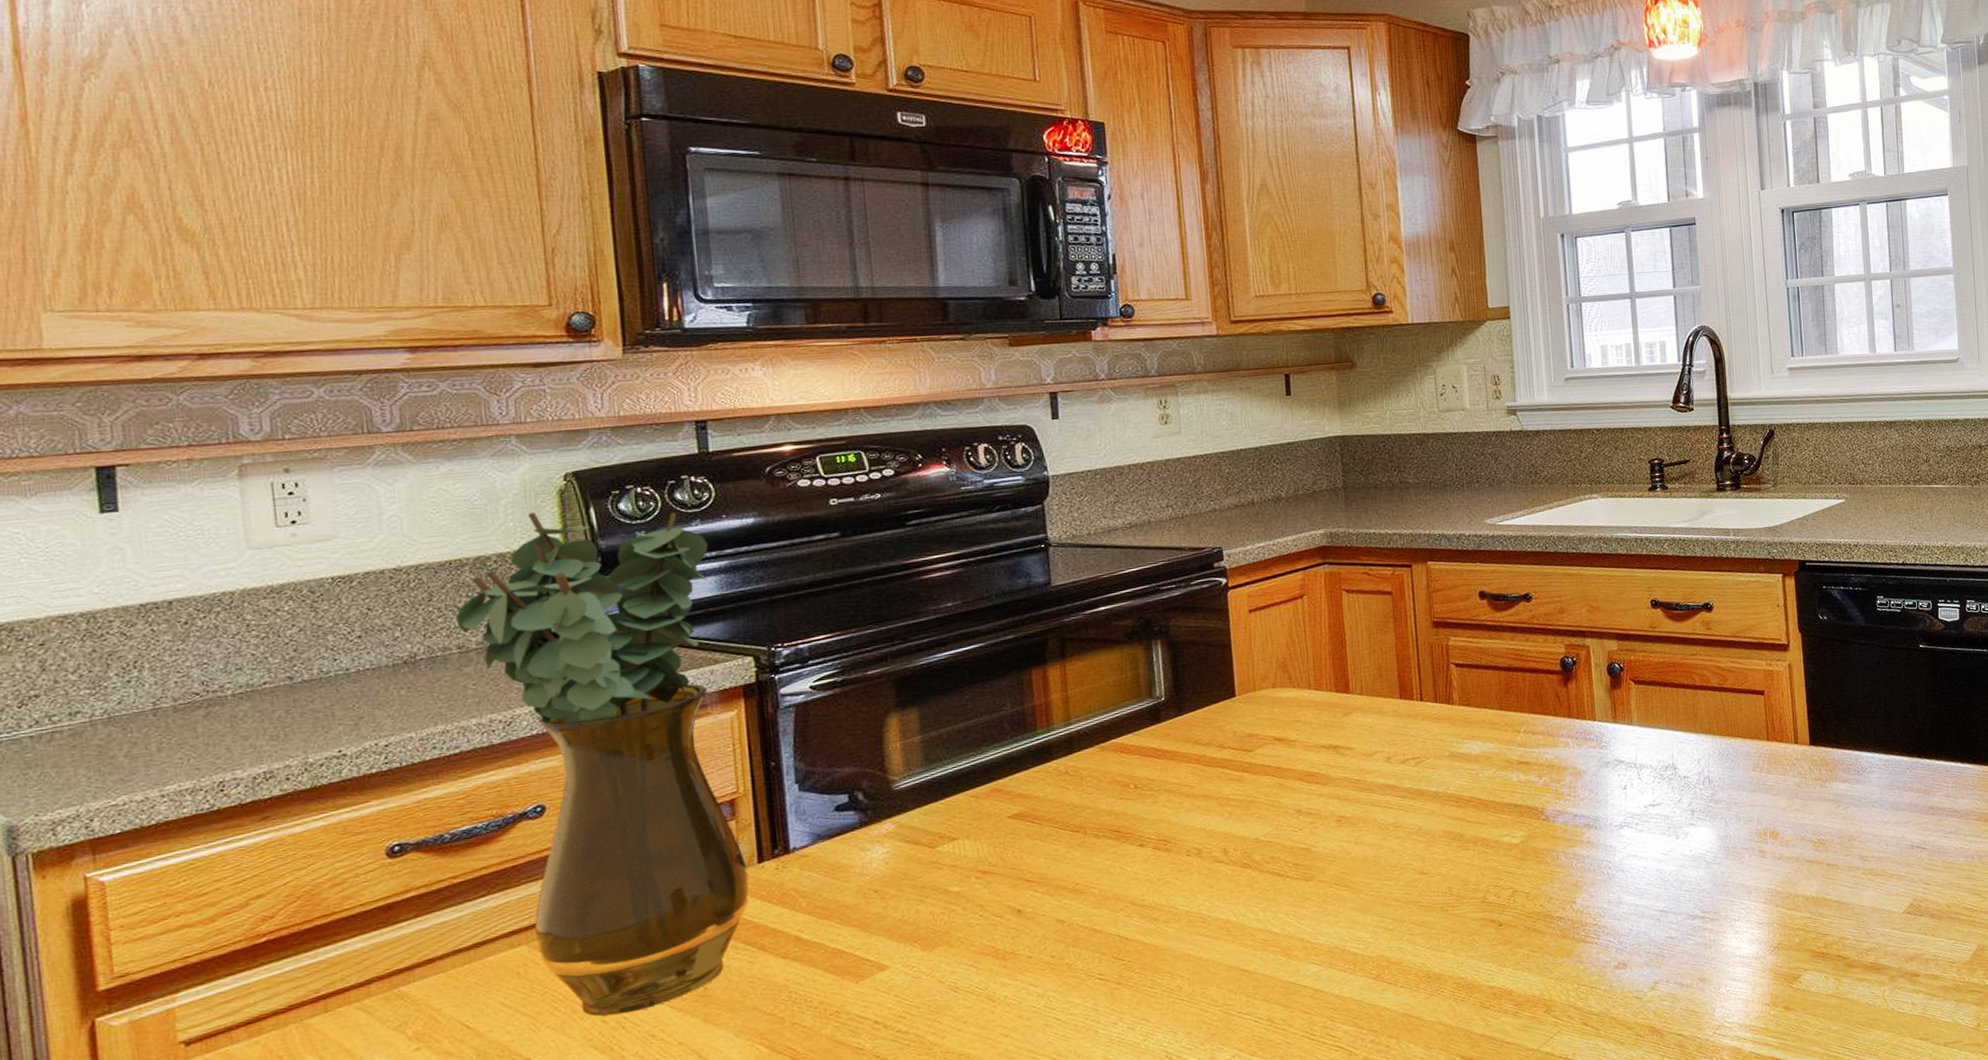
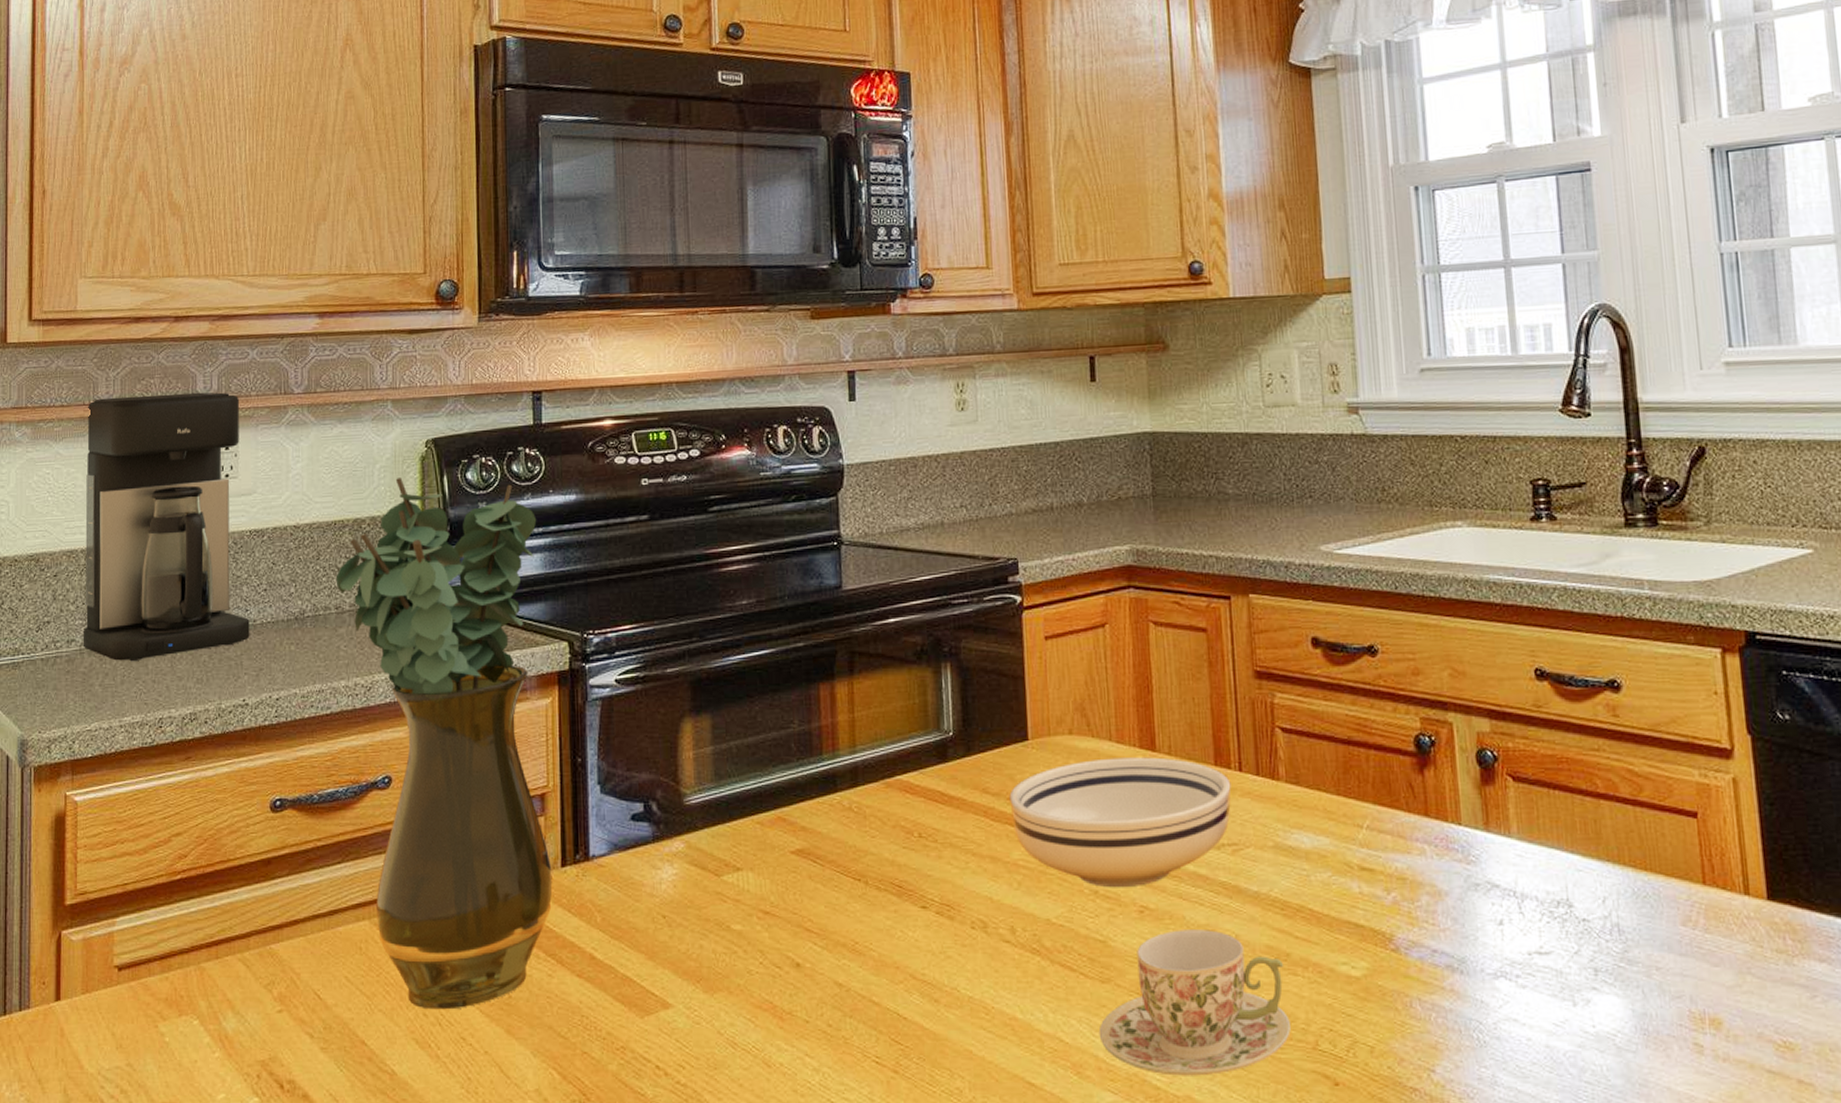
coffee maker: none [73,434,342,728] -> present [83,392,250,661]
bowl: none [1219,697,1414,806] -> present [1009,757,1231,888]
teacup: none [1304,826,1464,944] -> present [1098,930,1291,1076]

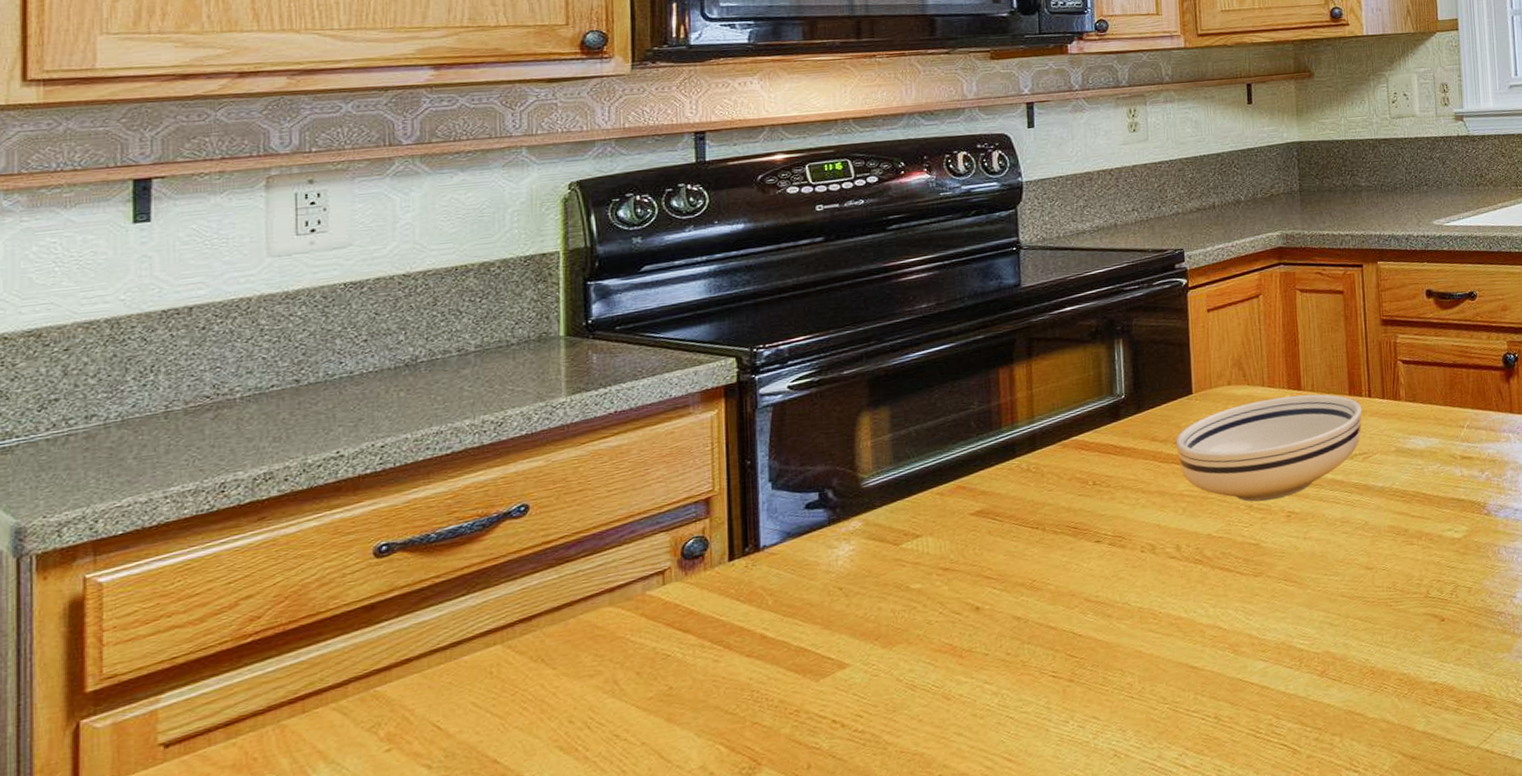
coffee maker: present [83,392,250,661] -> none [108,147,345,431]
vase: present [335,478,553,1010] -> none [457,218,719,717]
teacup: present [1098,930,1291,1076] -> none [1252,521,1408,640]

